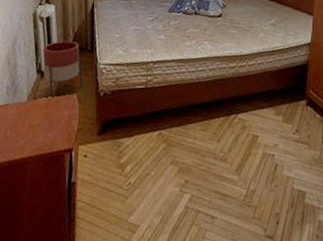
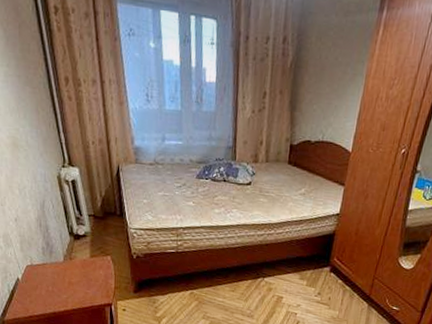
planter: present [42,40,83,100] -> none [72,204,115,260]

